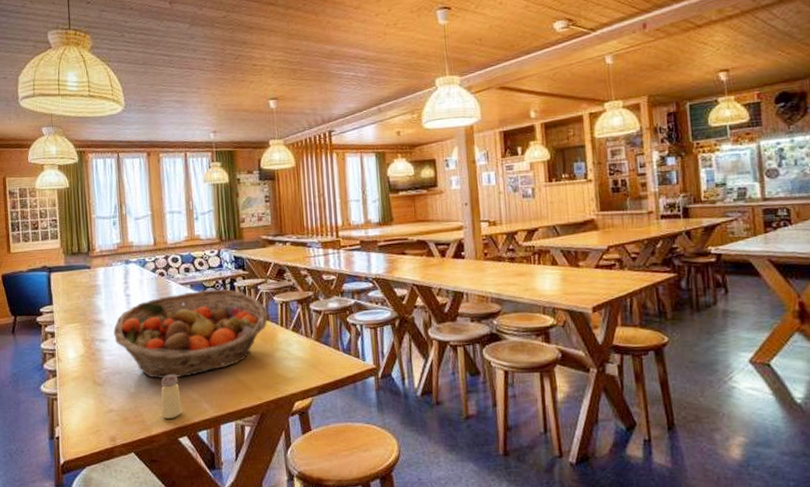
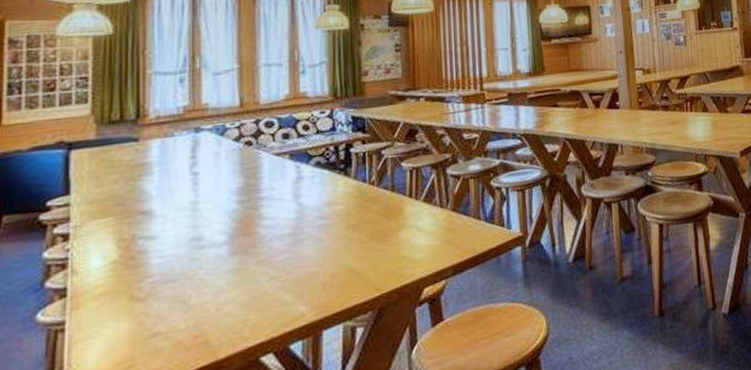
fruit basket: present [113,289,268,379] -> none [169,157,393,281]
saltshaker: present [161,374,183,419] -> none [236,272,269,334]

